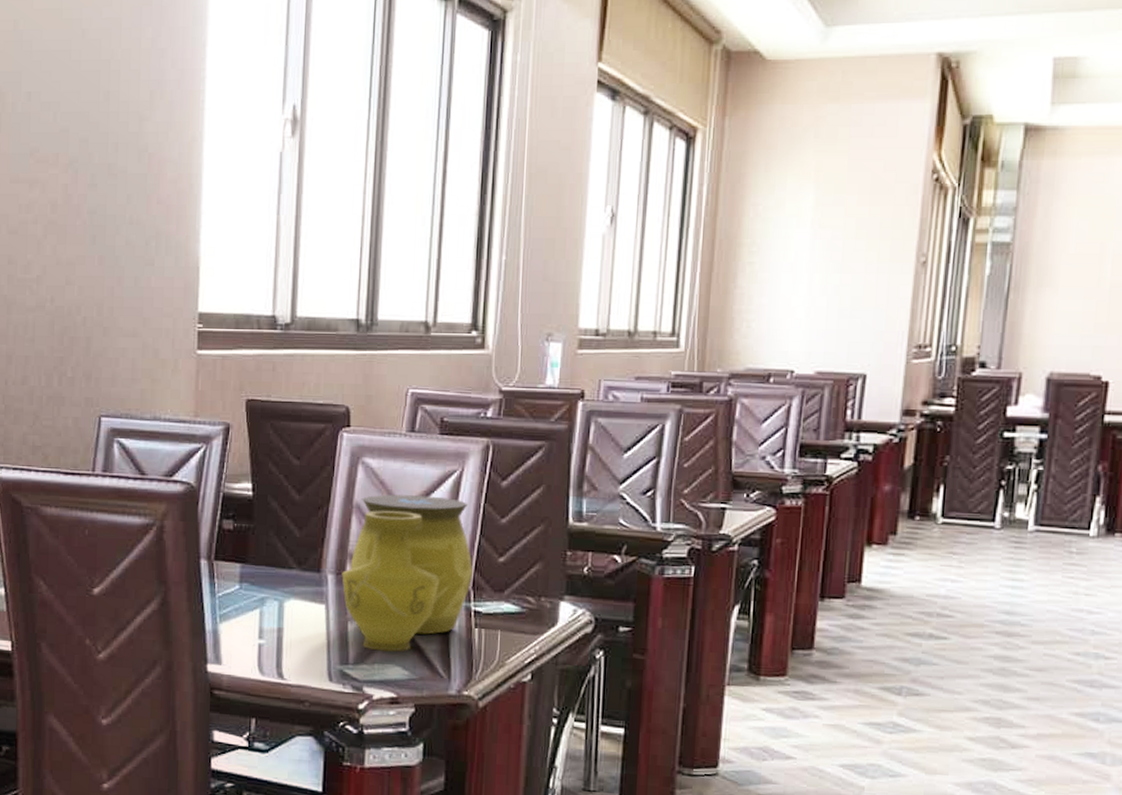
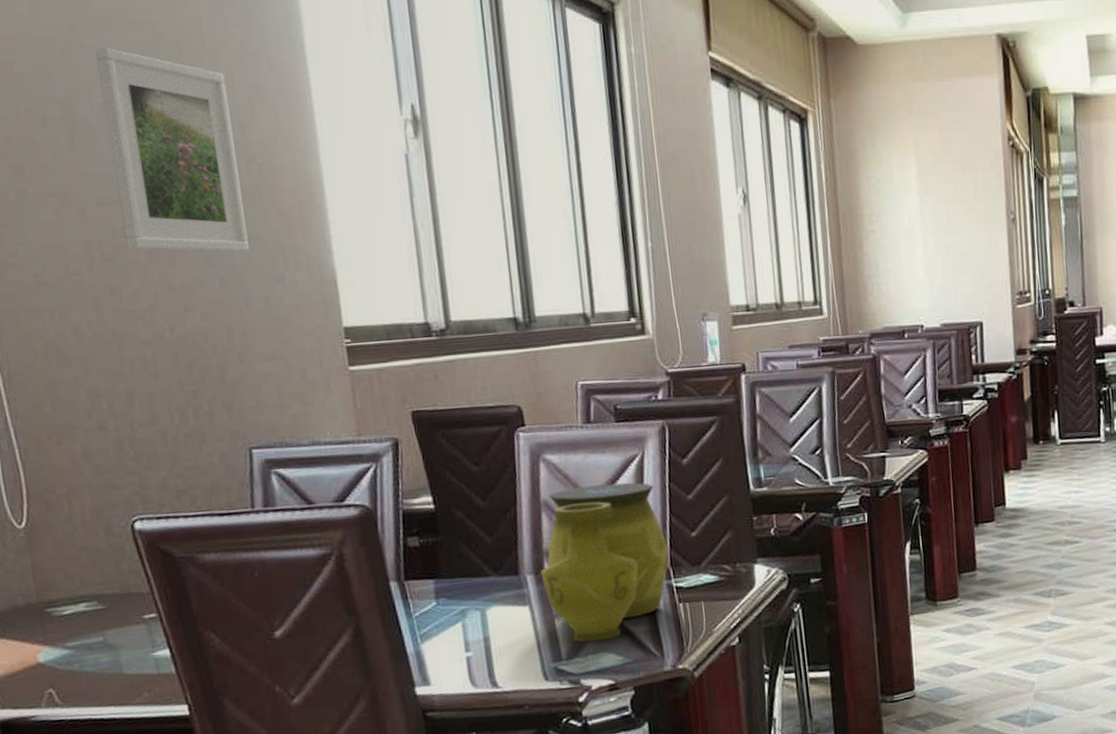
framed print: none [28,41,133,234] -> present [95,46,249,252]

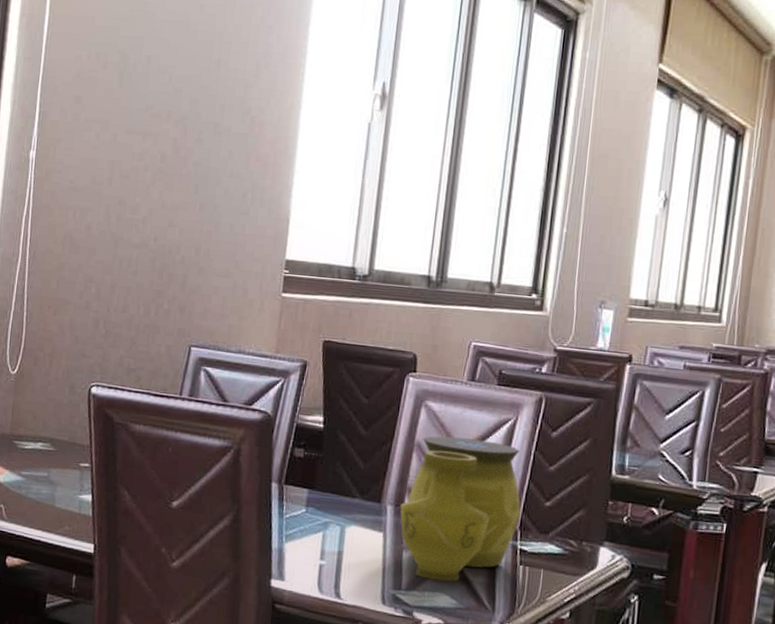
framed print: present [95,46,249,252] -> none [139,12,243,185]

